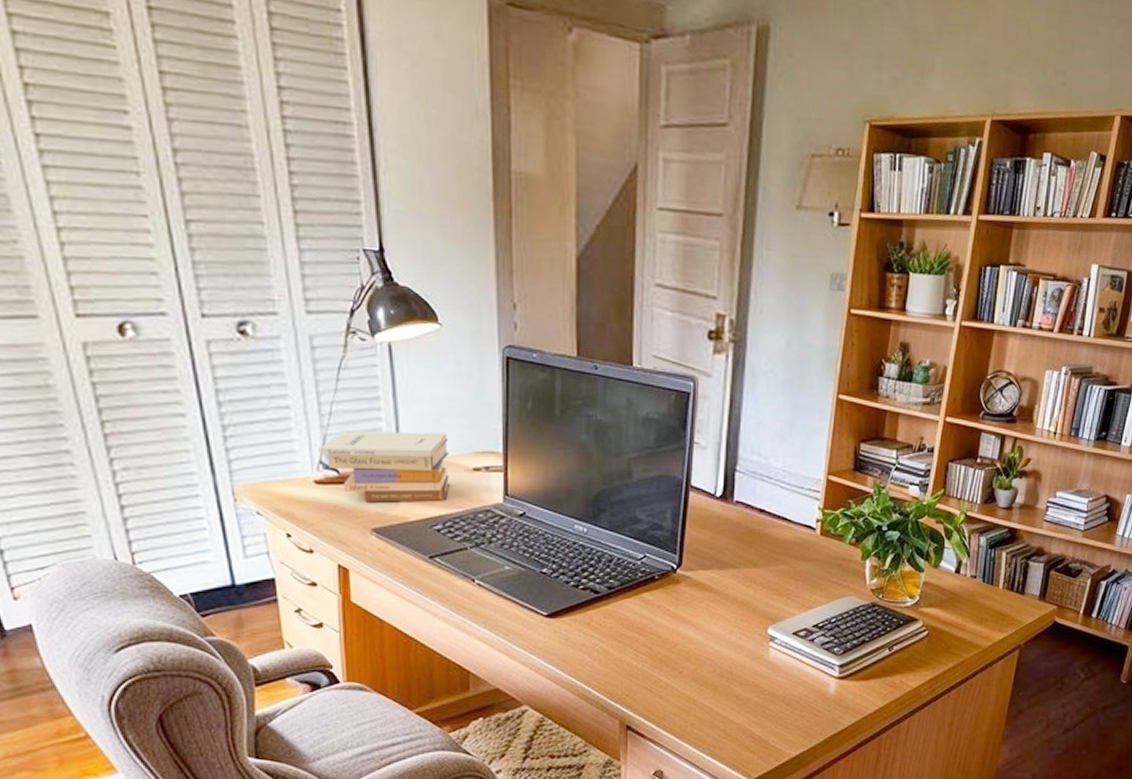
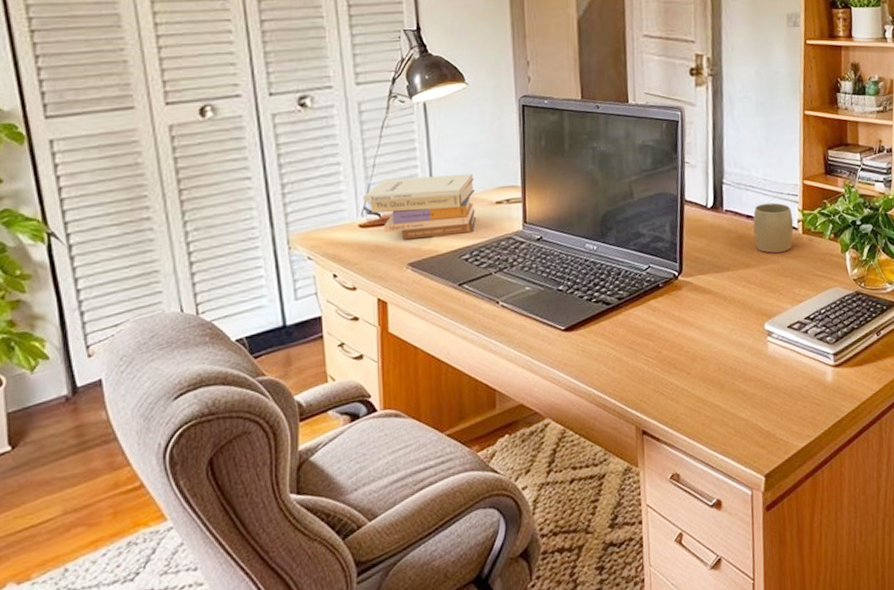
mug: none [765,497,812,553] -> present [753,202,794,253]

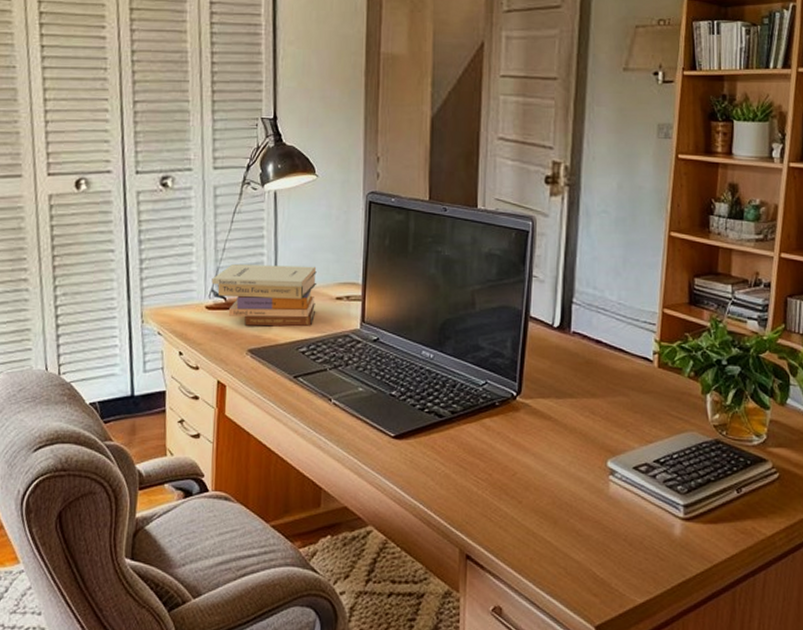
mug: present [753,202,794,253] -> none [603,329,649,385]

